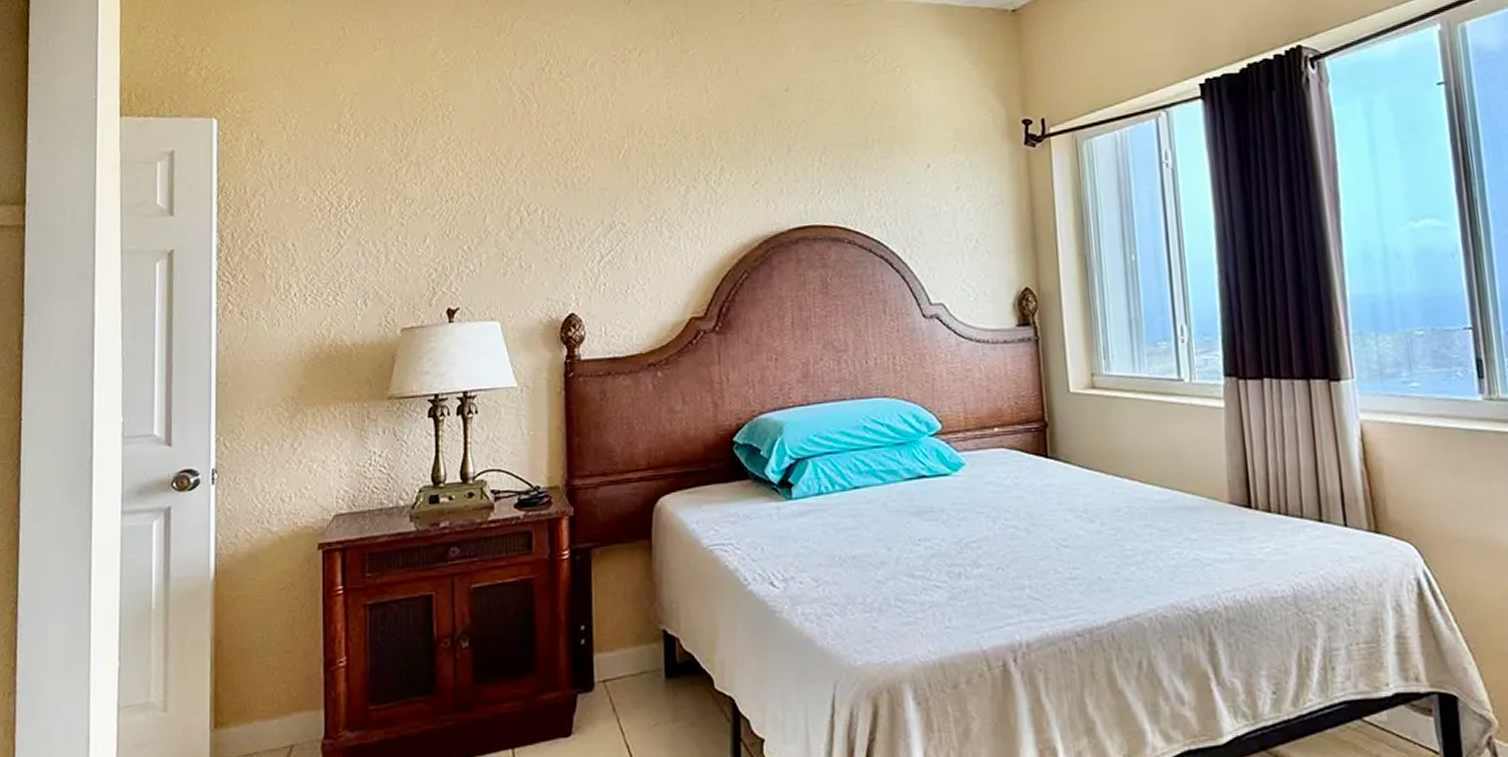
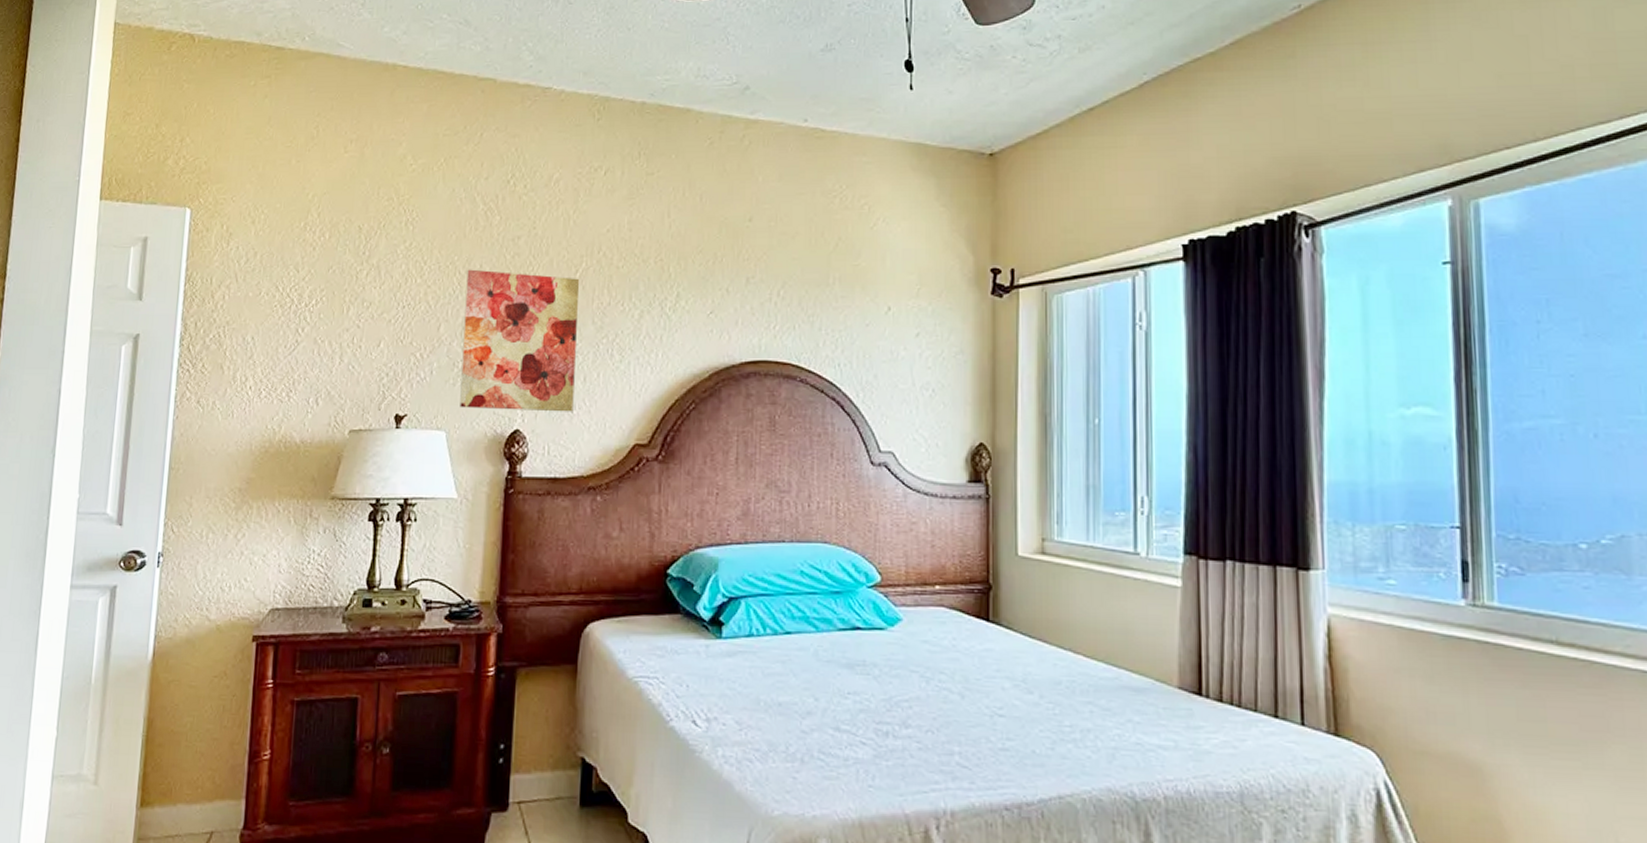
wall art: none [509,158,627,297] -> present [460,269,579,412]

